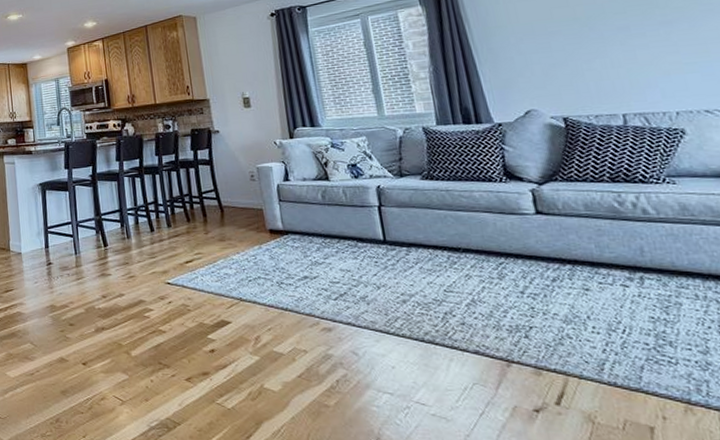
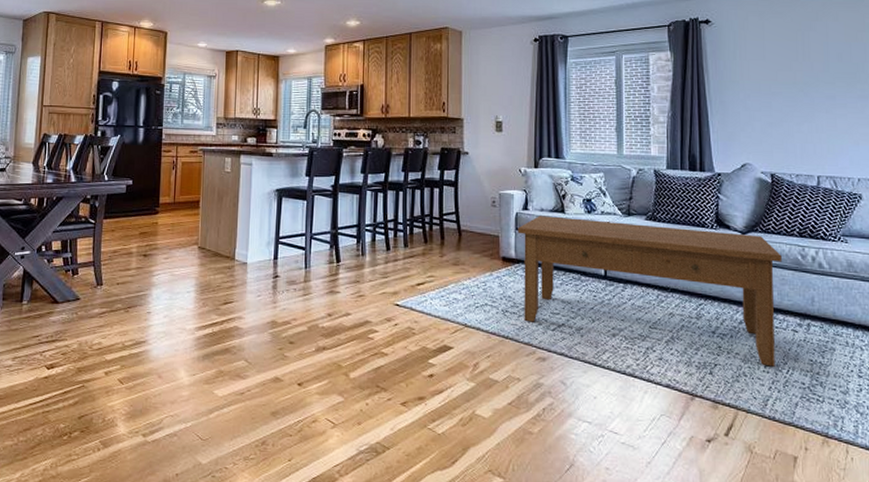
coffee table: none [281,184,607,327] -> present [517,216,782,367]

